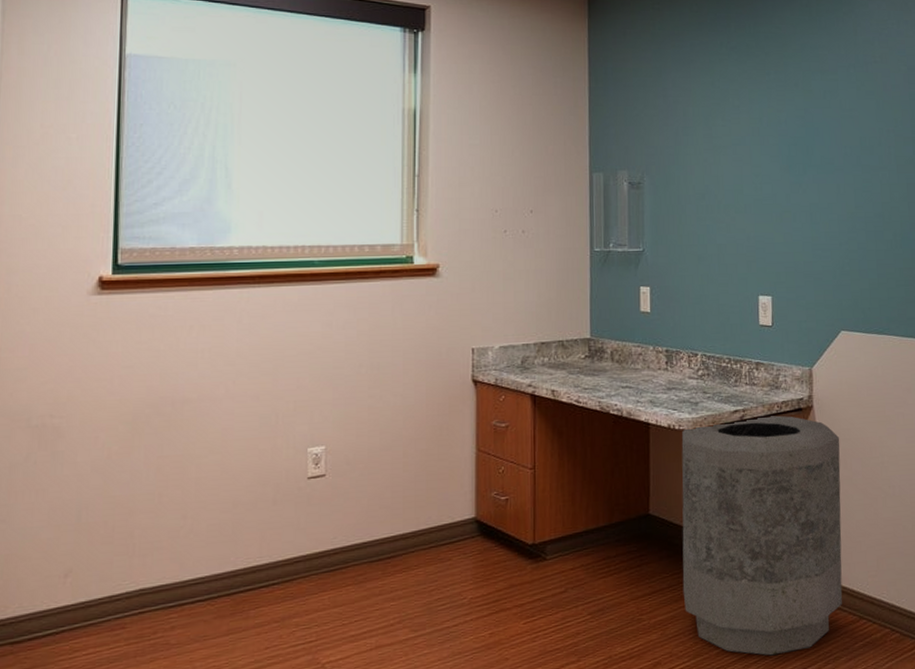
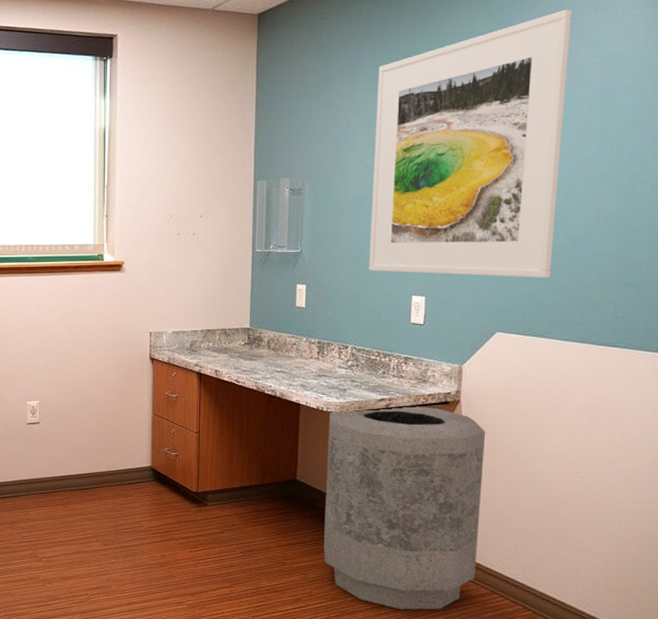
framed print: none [712,20,885,275] -> present [369,9,572,278]

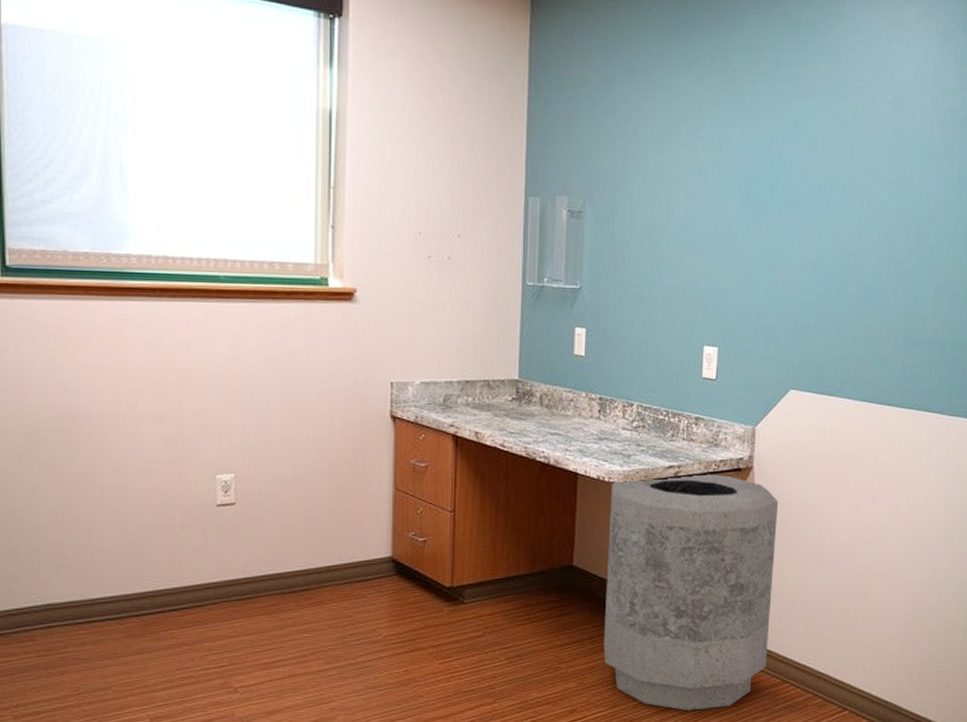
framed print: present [369,9,572,278] -> none [657,36,867,331]

